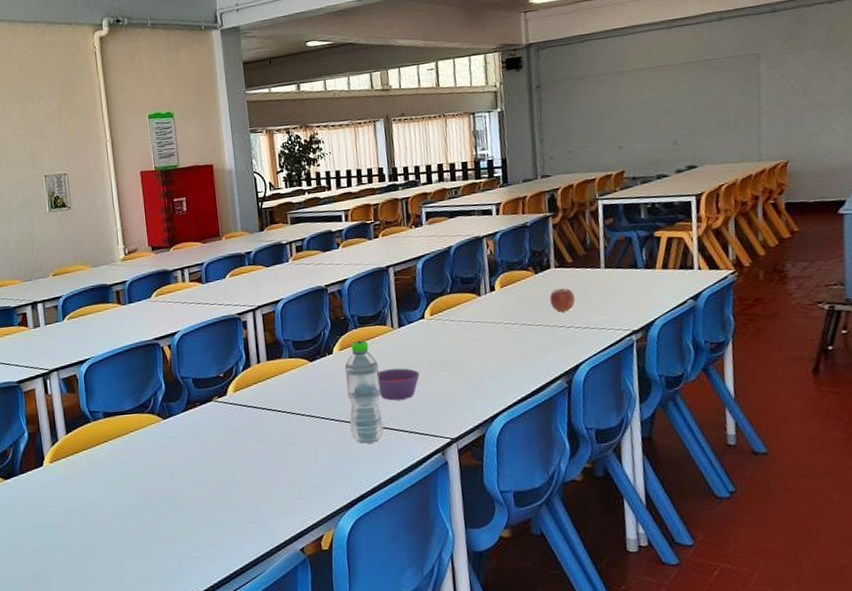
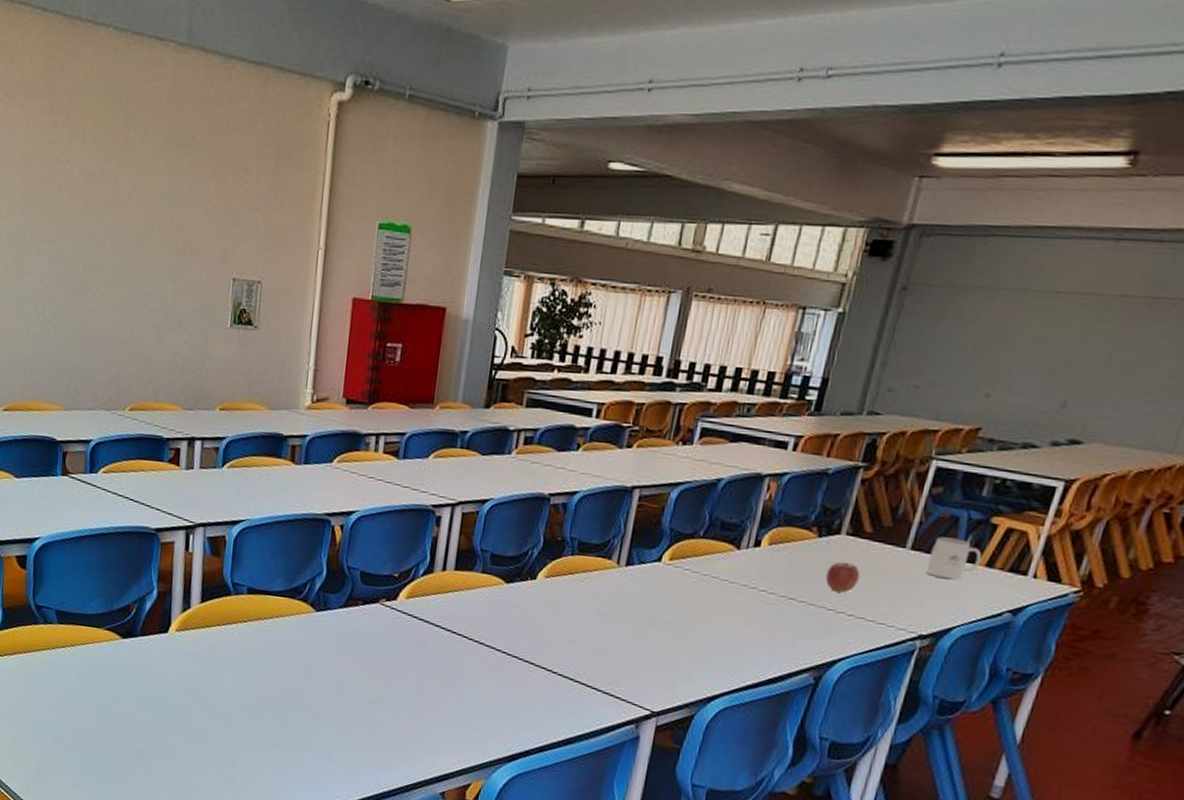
water bottle: present [344,340,385,444] -> none [532,570,588,695]
bowl: present [377,368,420,401] -> none [580,612,636,654]
mug: none [619,253,658,285] -> present [926,537,983,580]

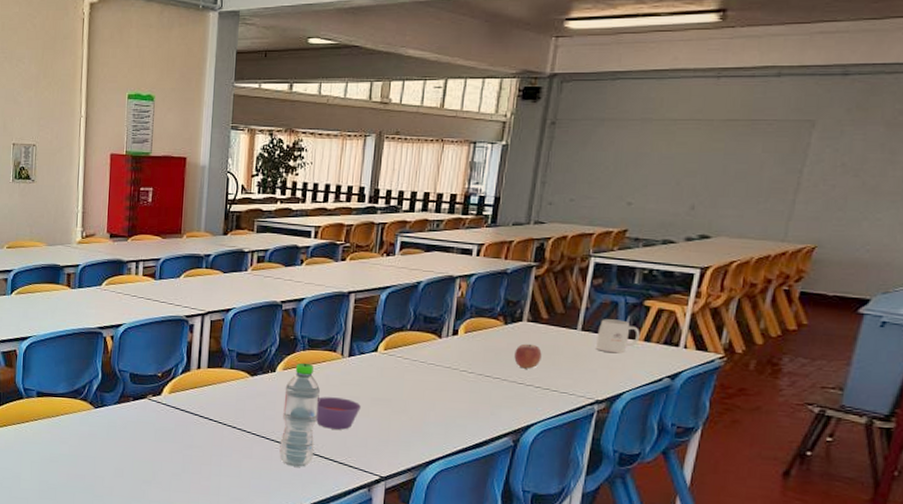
water bottle: none [532,570,588,695] -> present [279,362,320,467]
bowl: none [580,612,636,654] -> present [315,396,361,430]

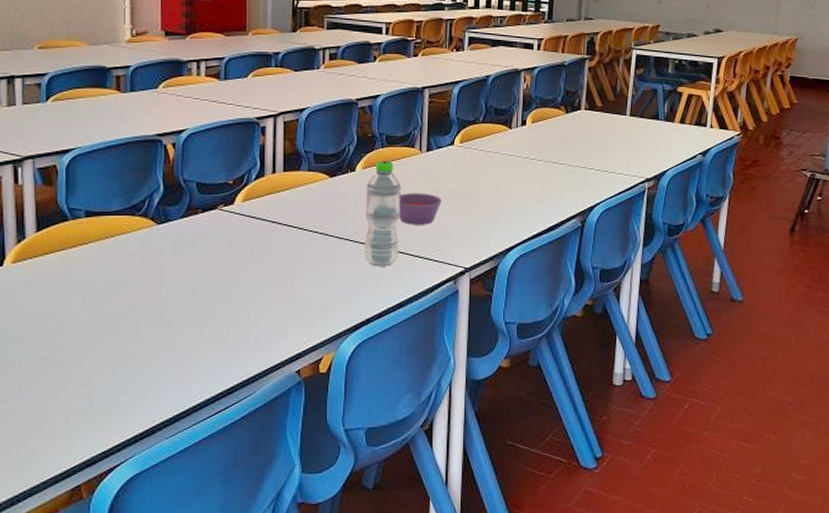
apple: present [514,343,542,369] -> none [576,130,599,154]
mug: present [596,319,641,354] -> none [643,105,676,135]

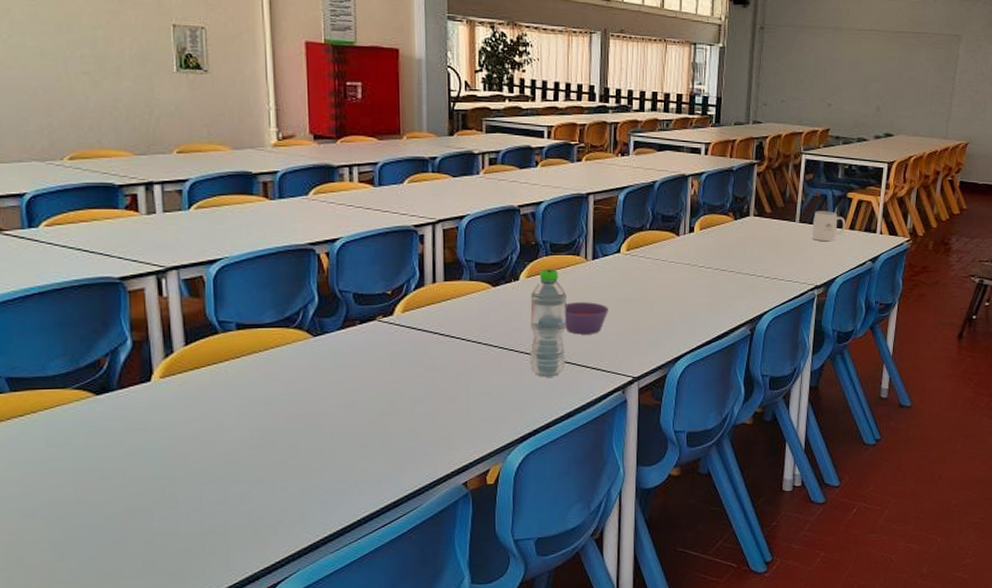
mug: none [643,105,676,135] -> present [812,211,846,242]

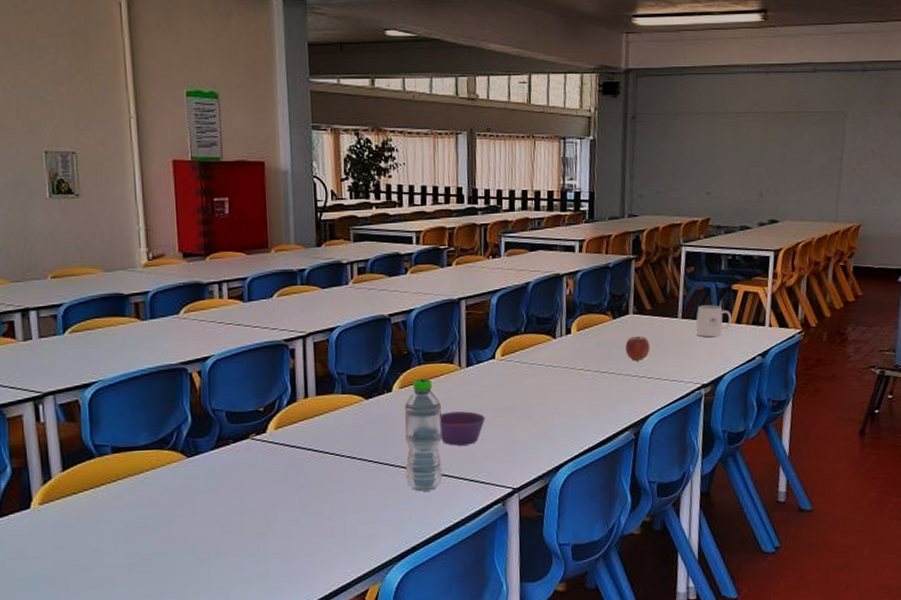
apple: none [745,237,768,261] -> present [625,335,650,361]

